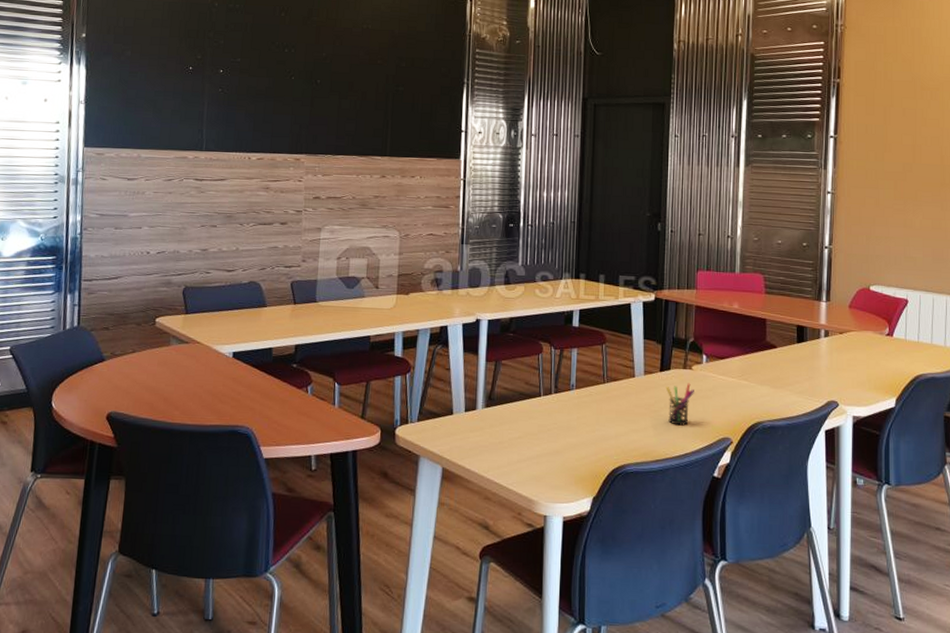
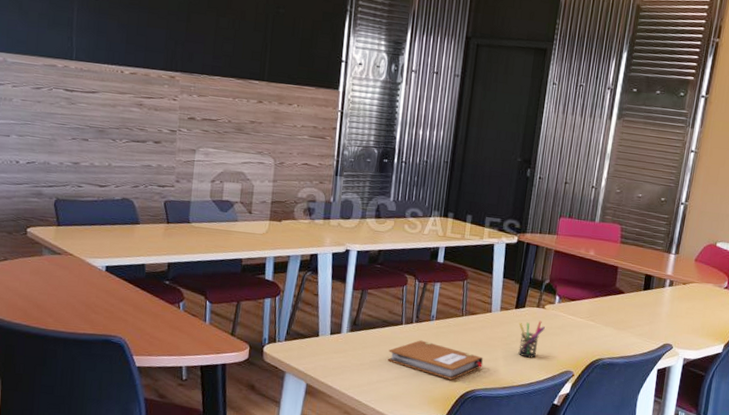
notebook: none [528,412,631,455] -> present [388,340,483,380]

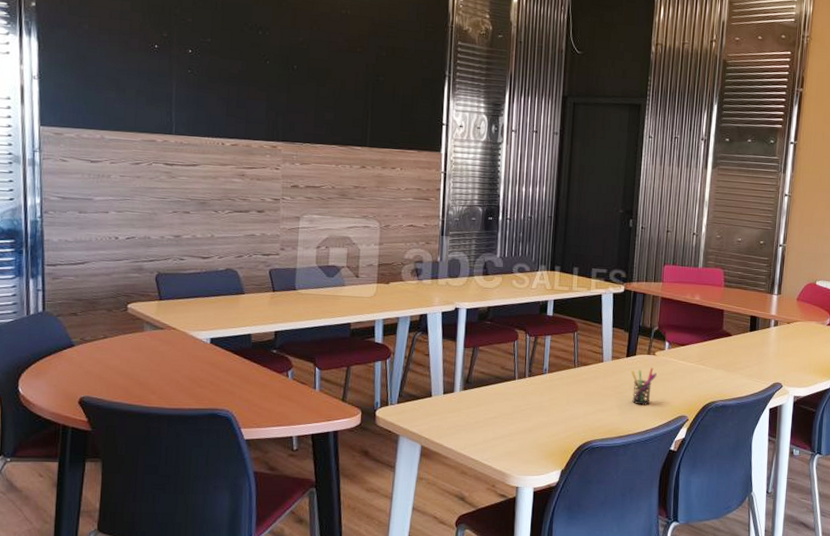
notebook: present [388,340,483,380] -> none [502,394,598,432]

